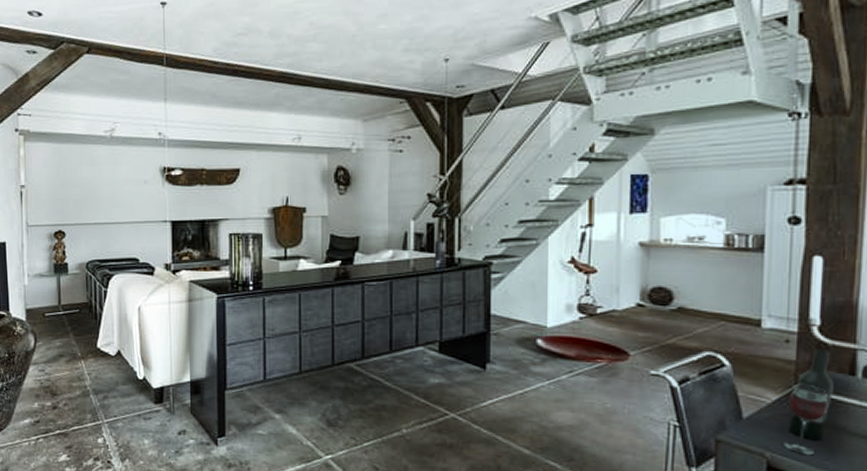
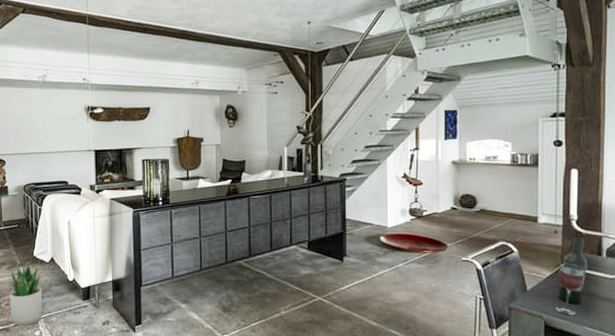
planter: none [67,353,107,431] -> present [8,260,43,326]

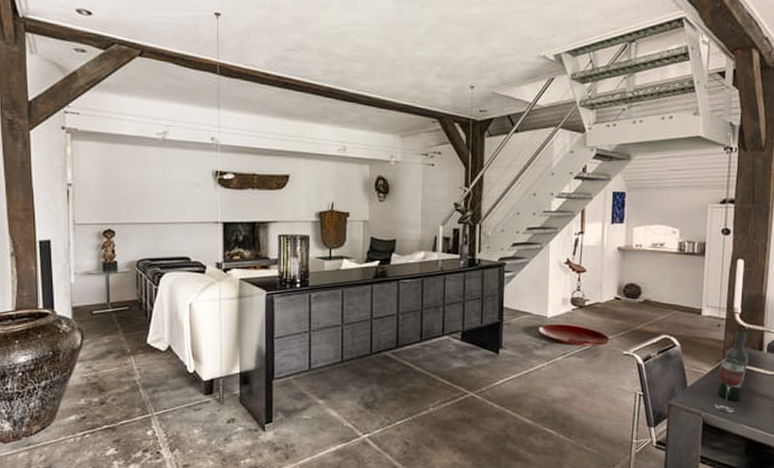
planter: present [8,260,43,326] -> none [116,348,157,424]

